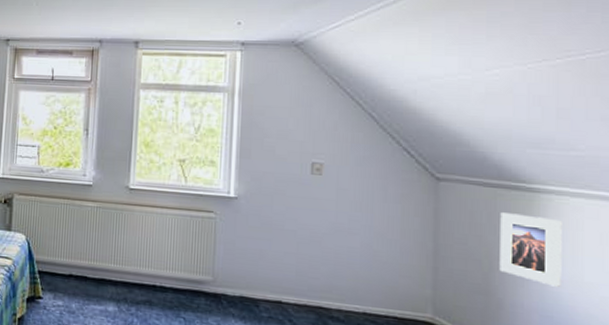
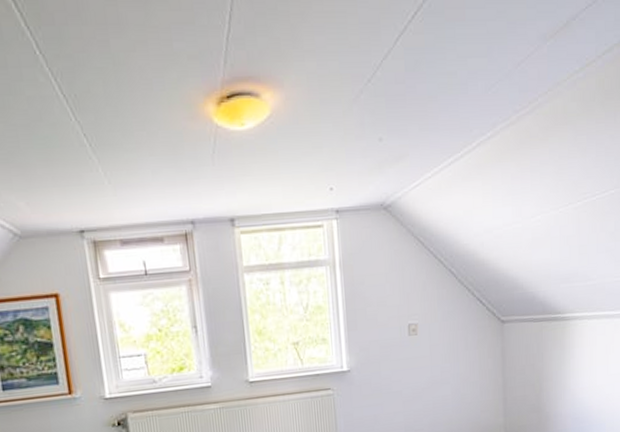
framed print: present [499,212,562,287] -> none [545,340,584,394]

